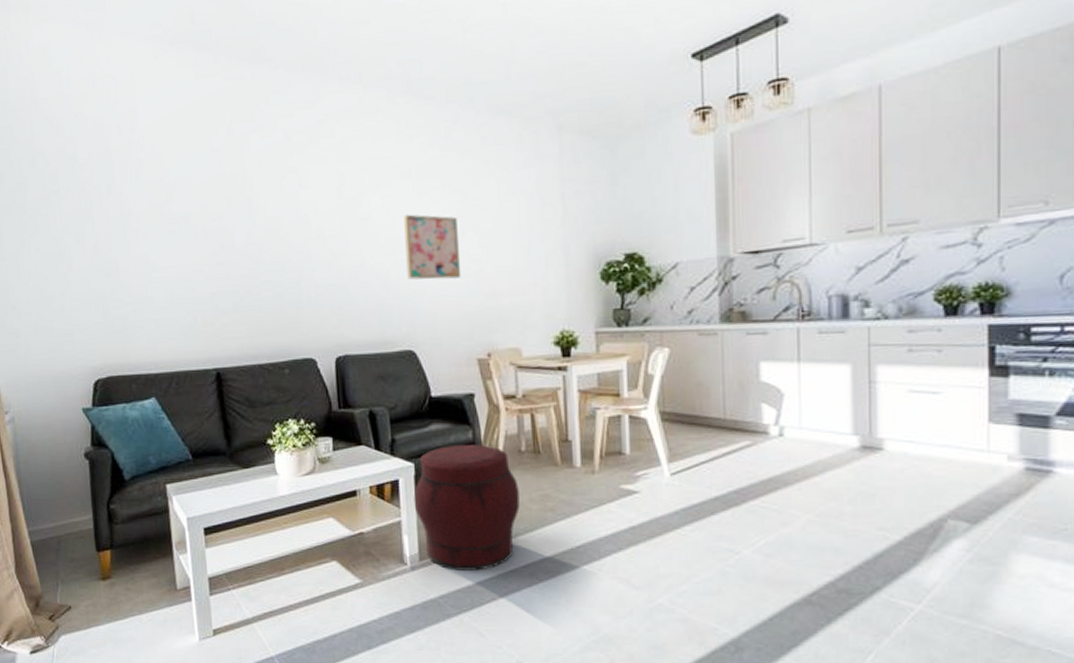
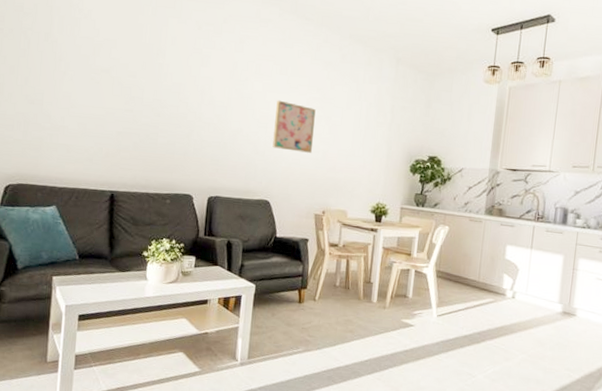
ottoman: present [413,445,520,570] -> none [250,275,330,371]

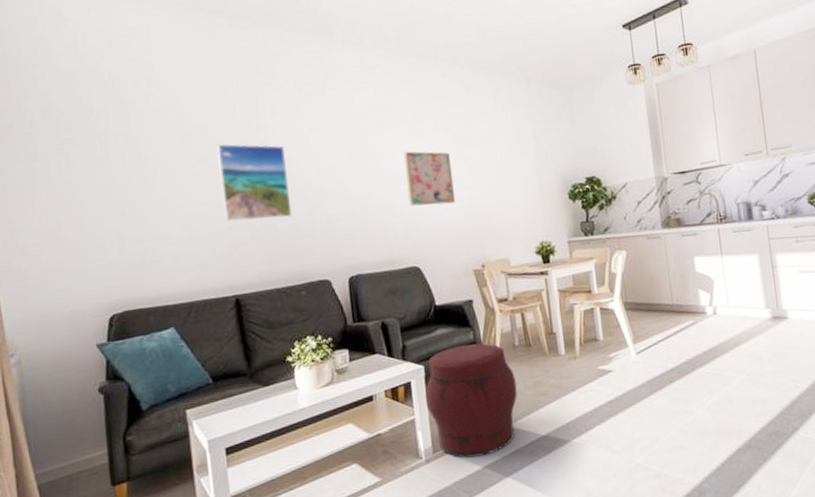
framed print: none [115,60,176,134] -> present [216,144,292,221]
ottoman: none [250,275,330,371] -> present [425,343,517,458]

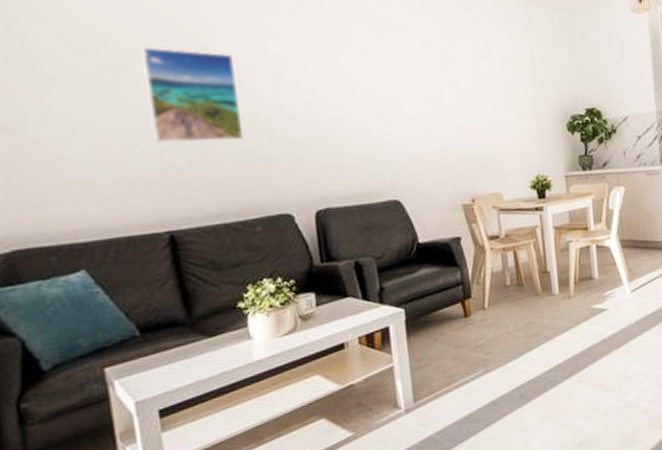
wall art: present [404,151,455,206] -> none [383,69,442,132]
ottoman: present [425,343,517,458] -> none [405,283,508,406]

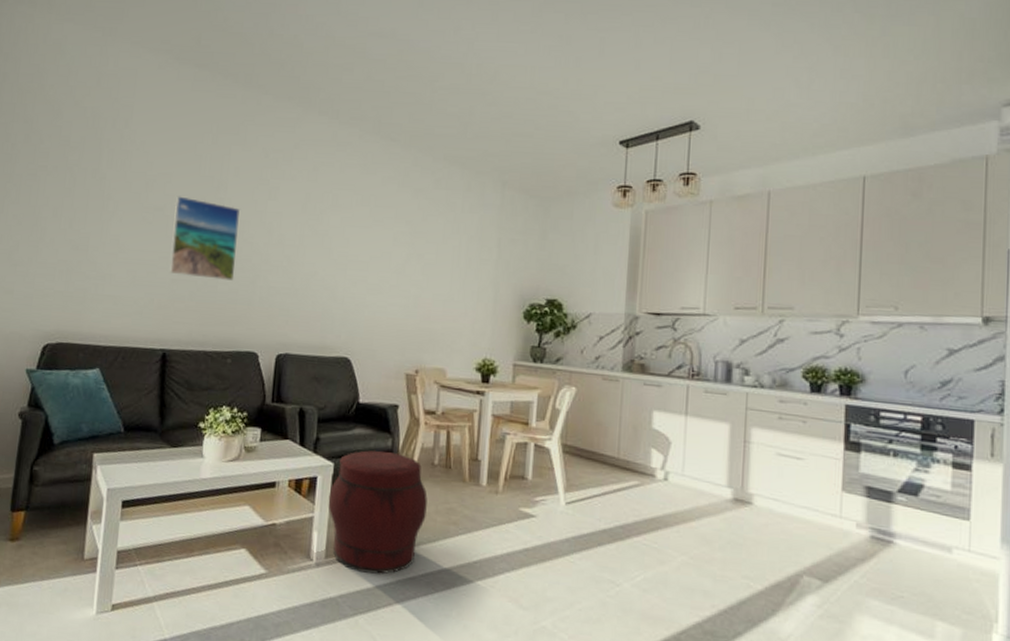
ottoman: none [405,283,508,406] -> present [328,450,428,575]

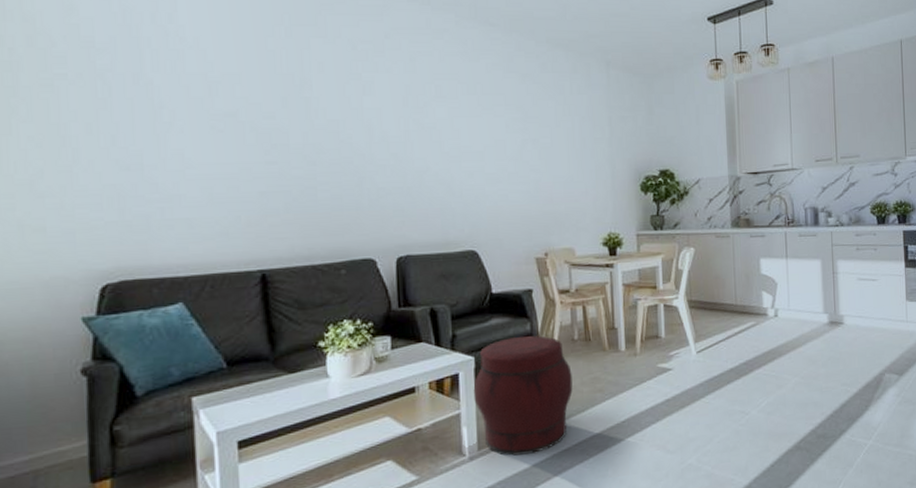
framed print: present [169,196,240,281] -> none [249,98,336,188]

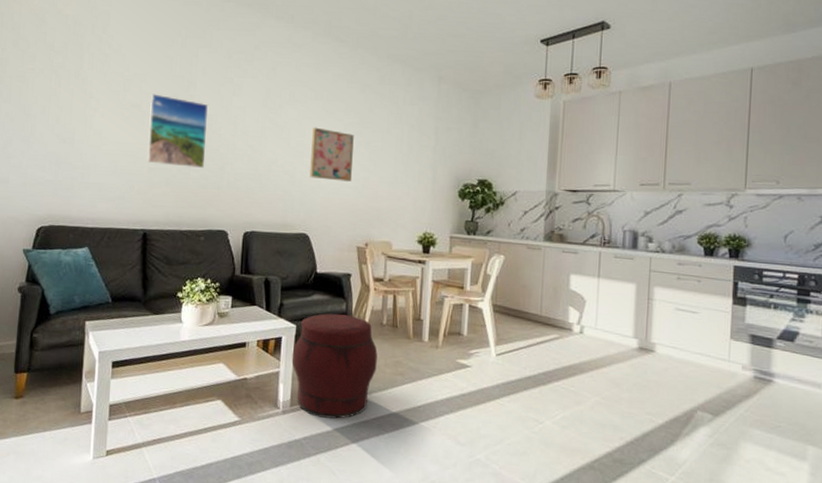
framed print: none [249,98,336,188] -> present [147,94,208,168]
wall art: none [468,126,521,187] -> present [310,127,354,183]

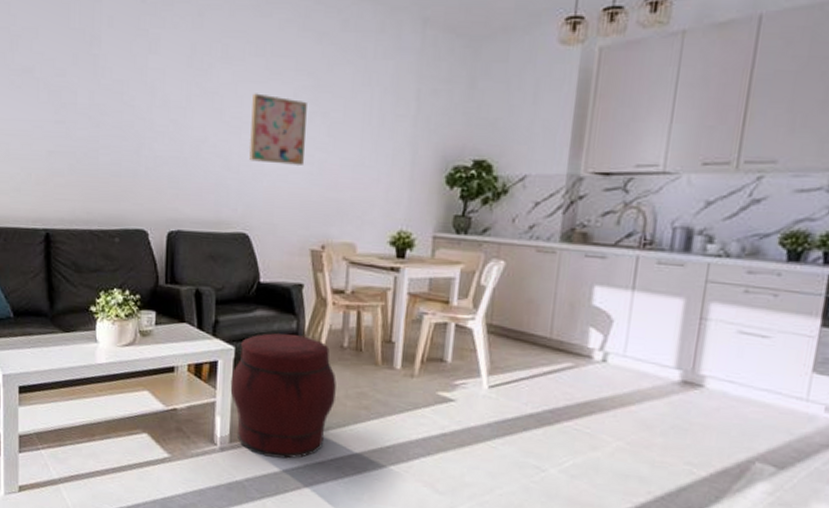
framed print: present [147,94,208,168] -> none [44,54,117,150]

